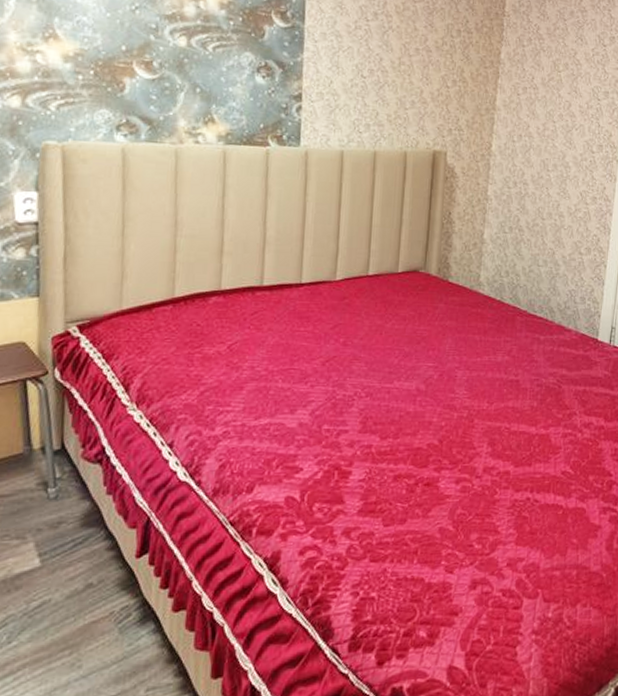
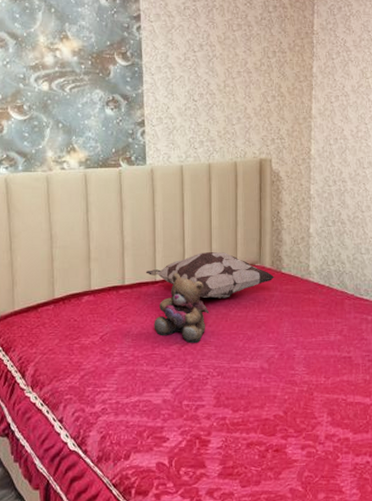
decorative pillow: none [289,252,441,308] -> present [145,251,275,299]
teddy bear: none [294,275,362,359] -> present [154,273,210,344]

